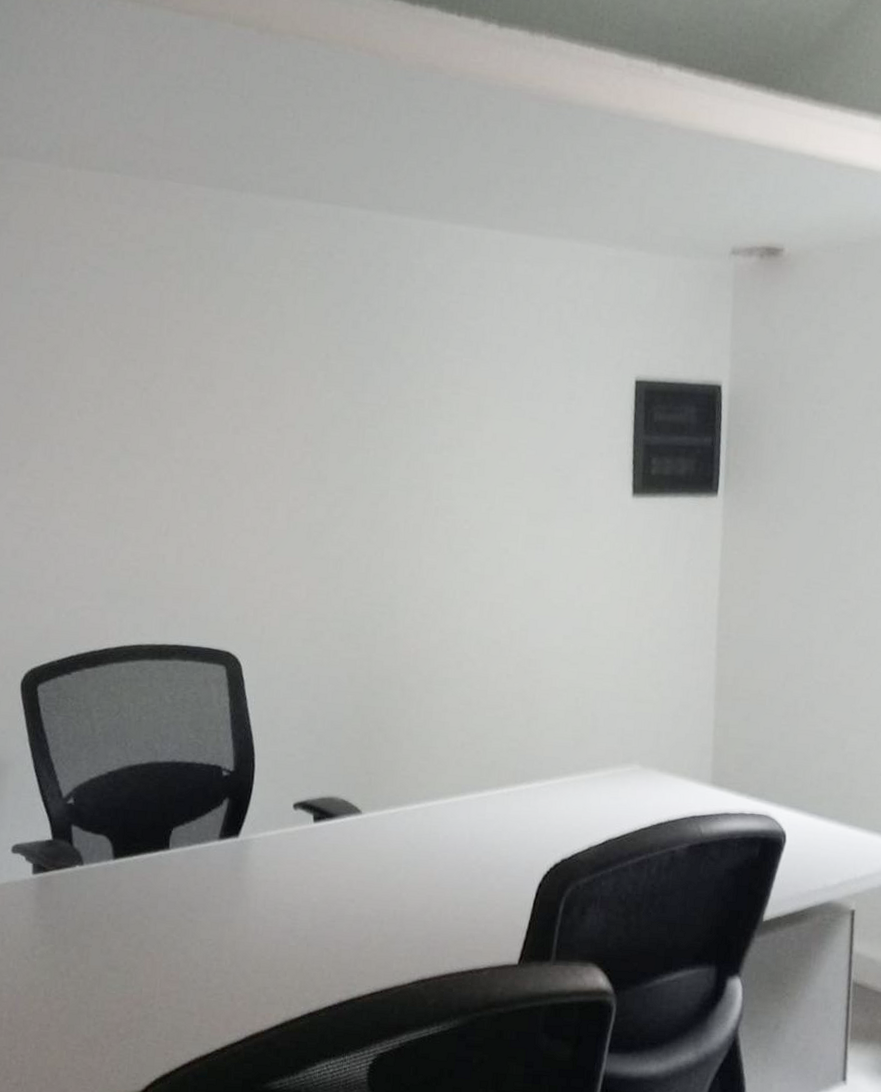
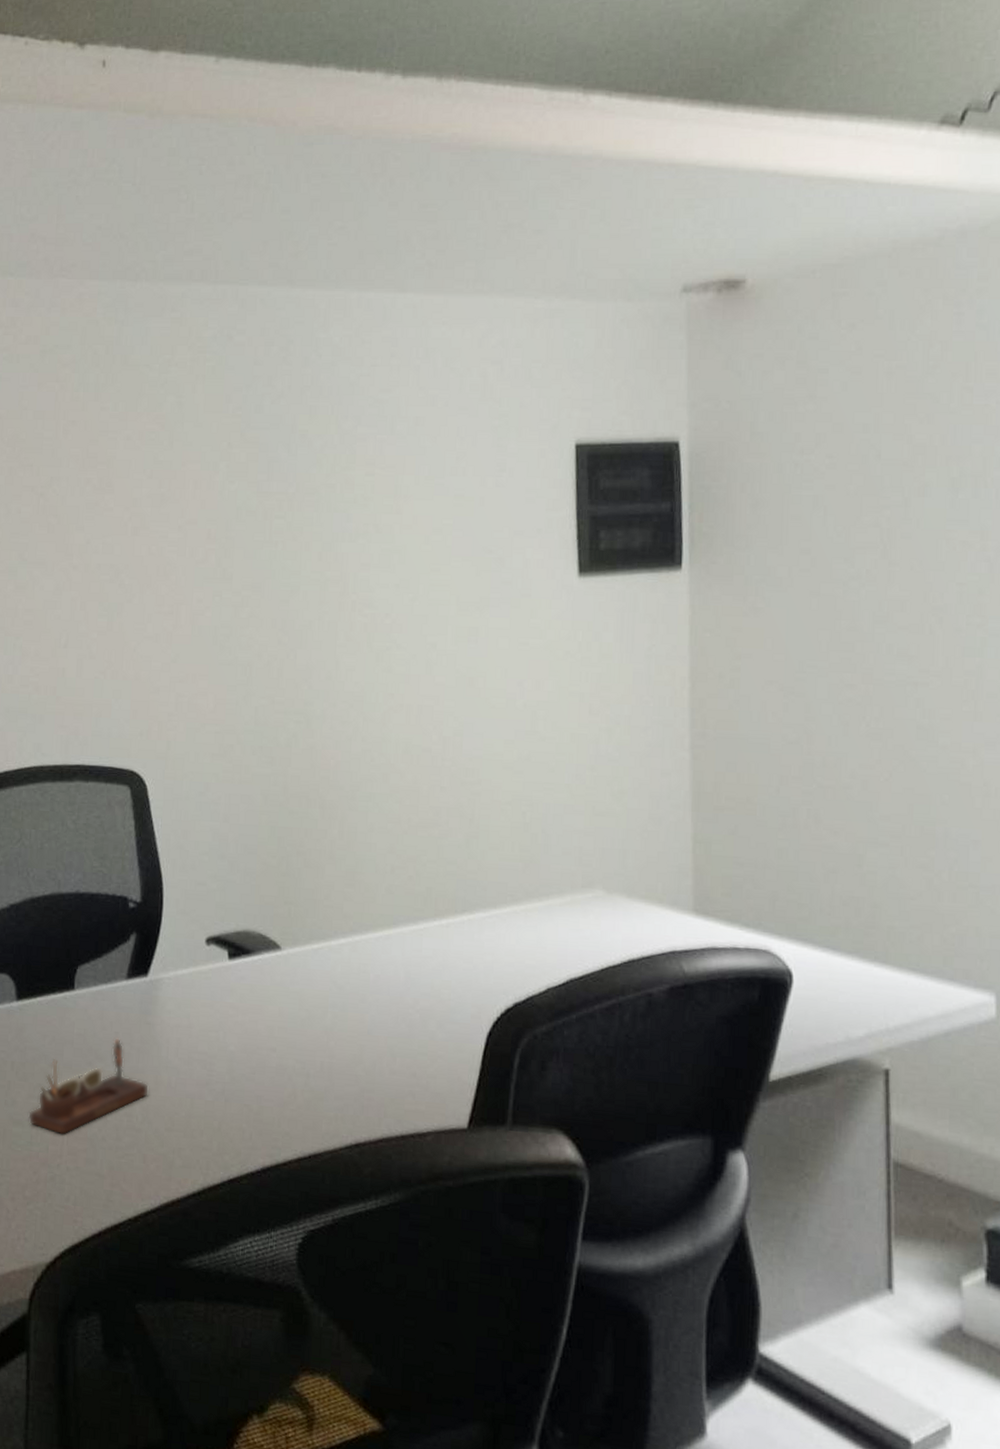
desk organizer: none [123,892,238,979] -> present [28,1038,150,1135]

